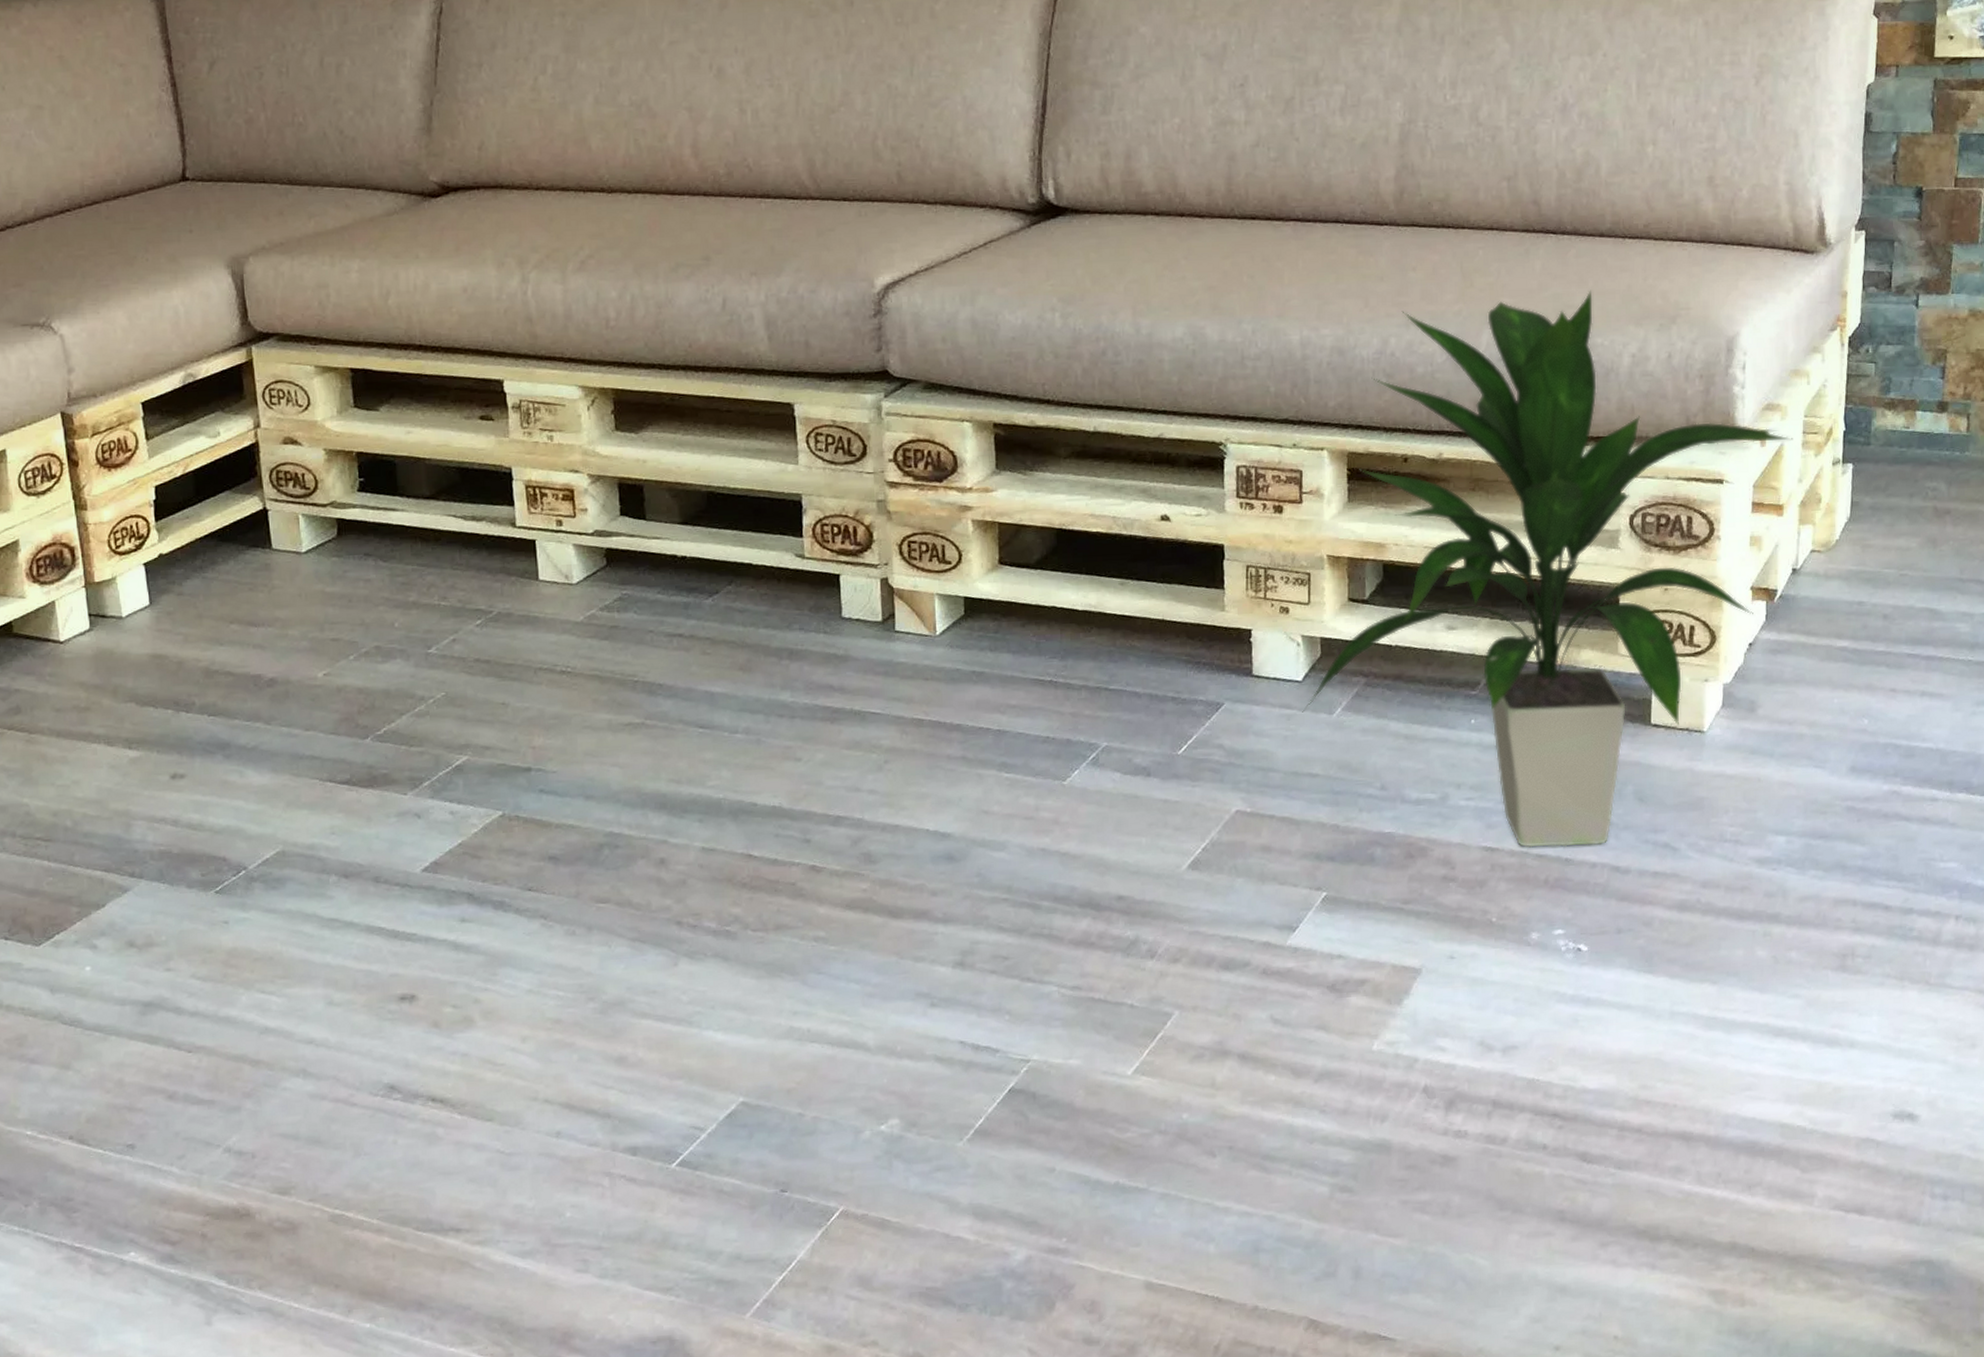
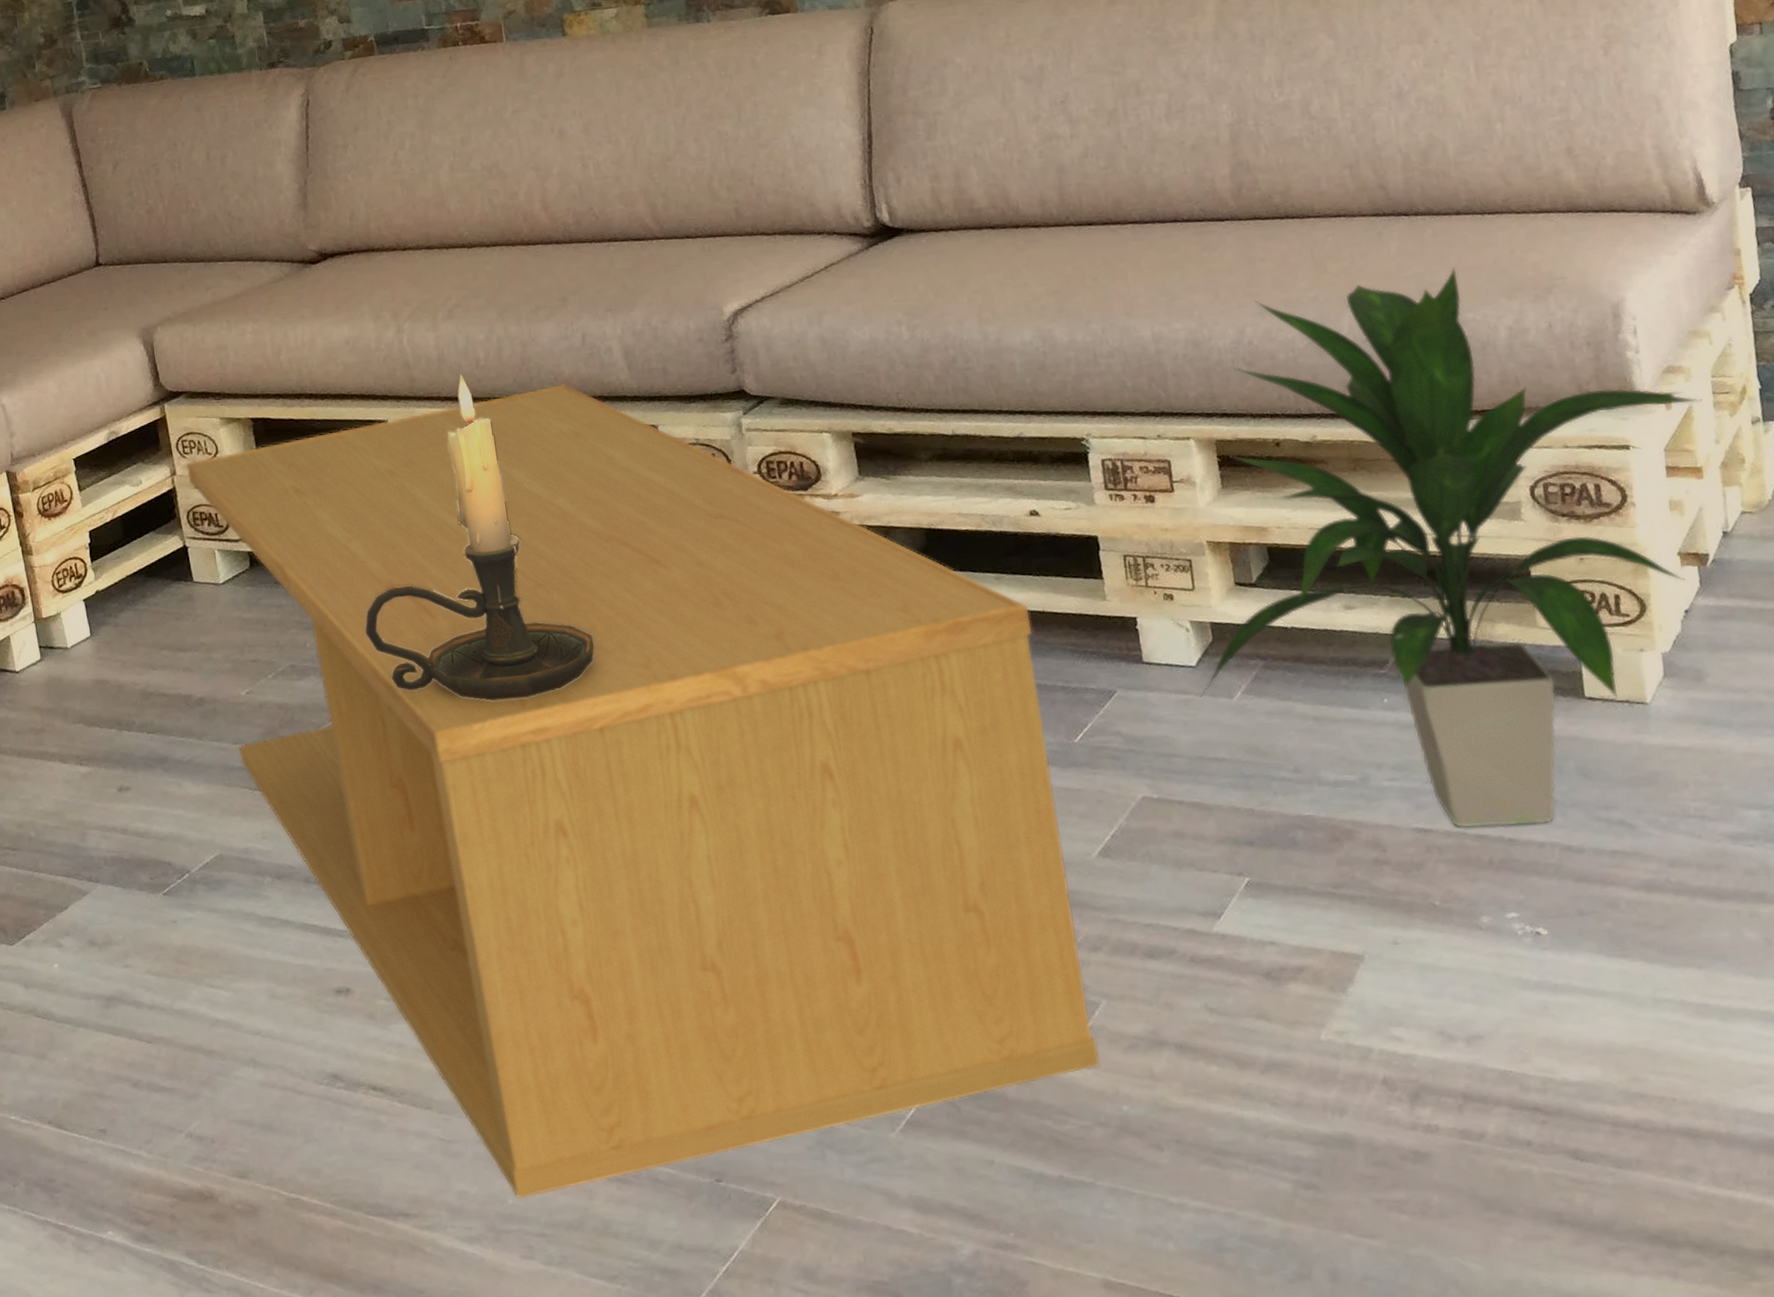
coffee table: none [271,351,1166,1212] -> present [185,383,1100,1199]
candle holder: none [460,333,707,692] -> present [365,373,595,701]

